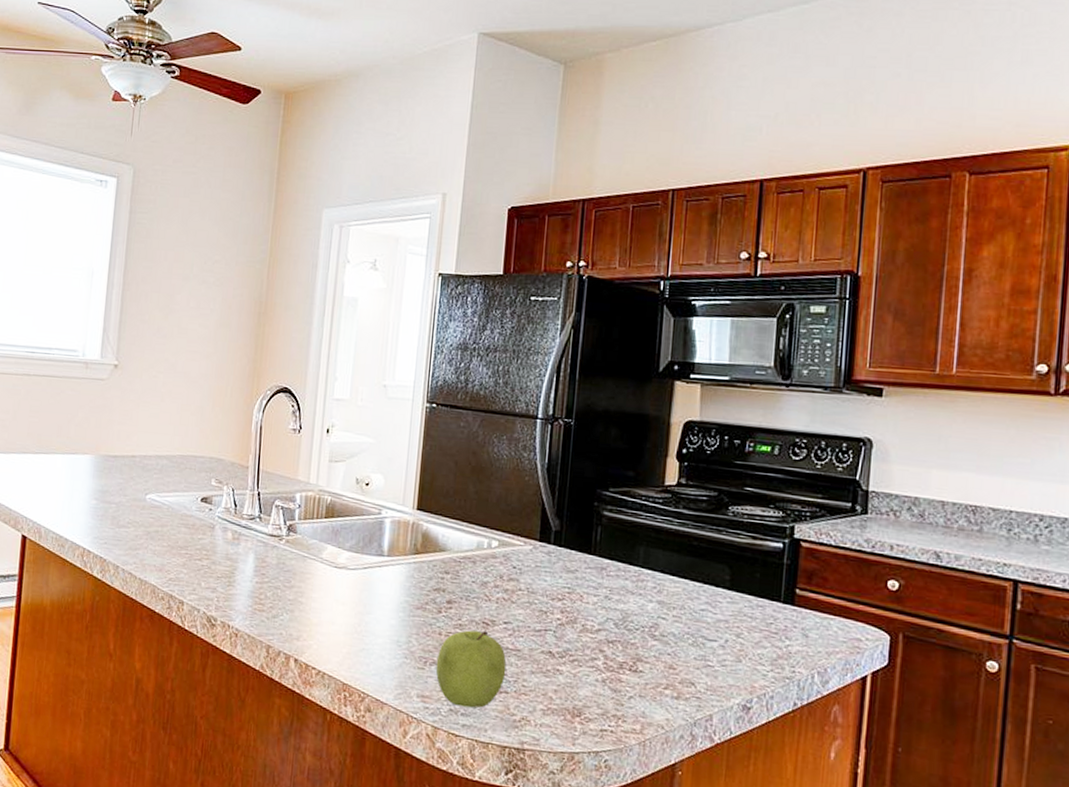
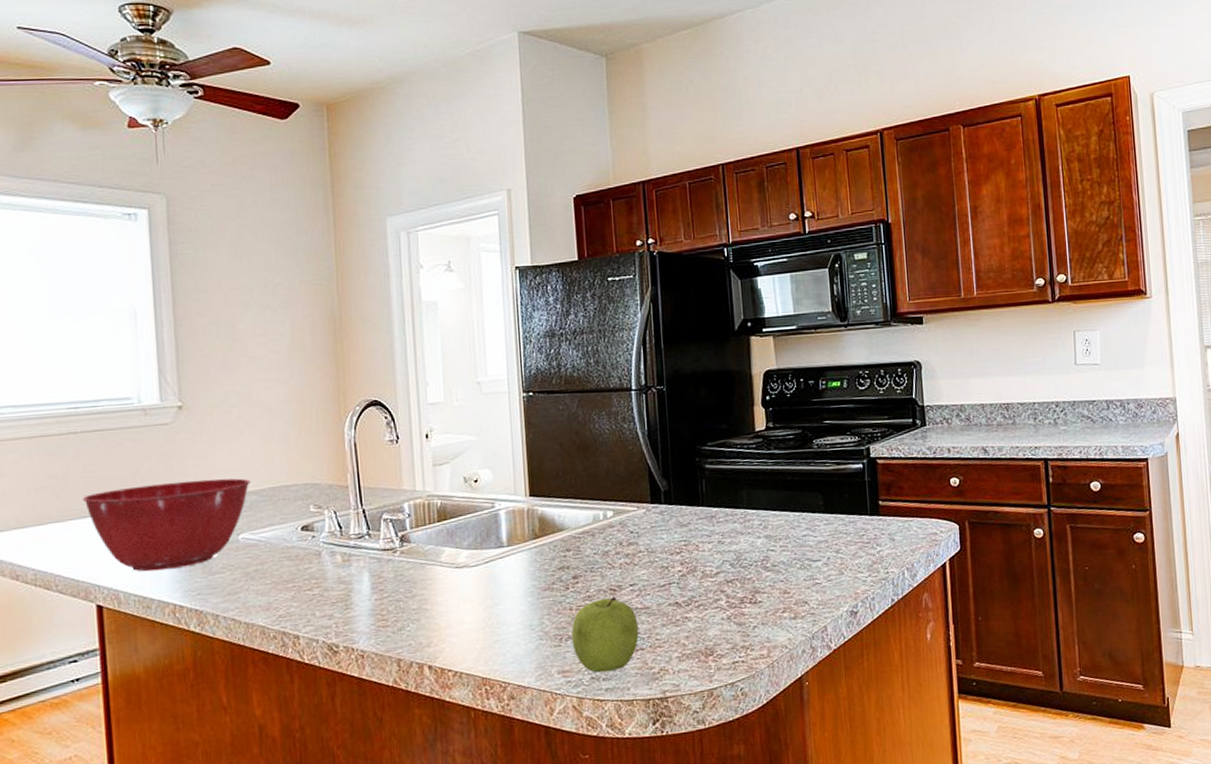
mixing bowl: none [26,432,164,516] -> present [83,478,251,572]

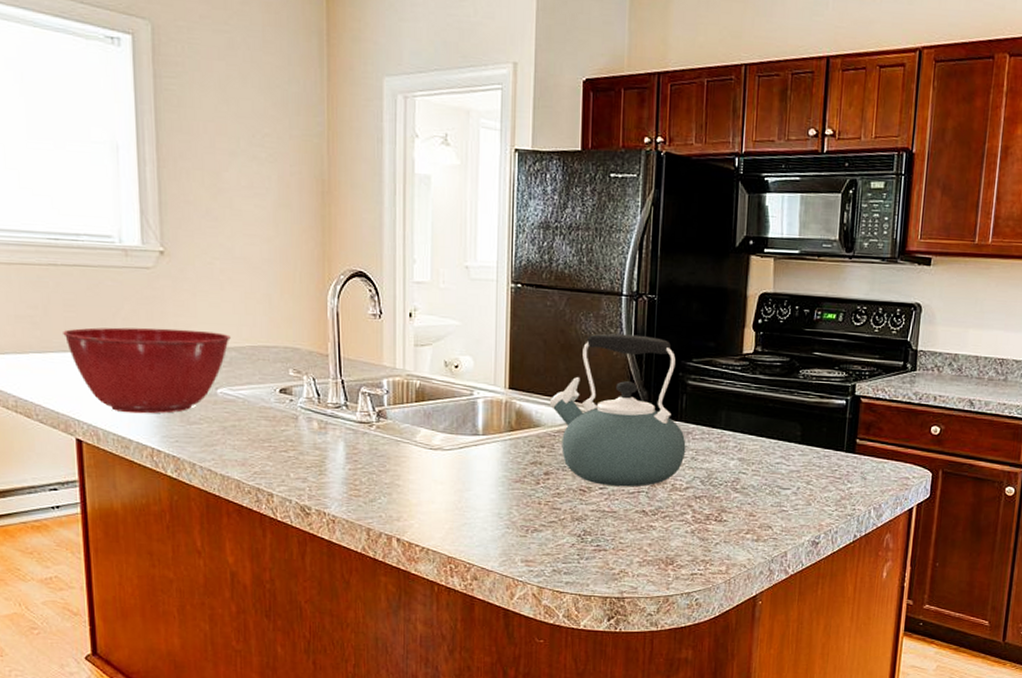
kettle: none [571,426,712,582] -> present [549,333,686,487]
fruit: present [571,597,639,673] -> none [537,497,604,567]

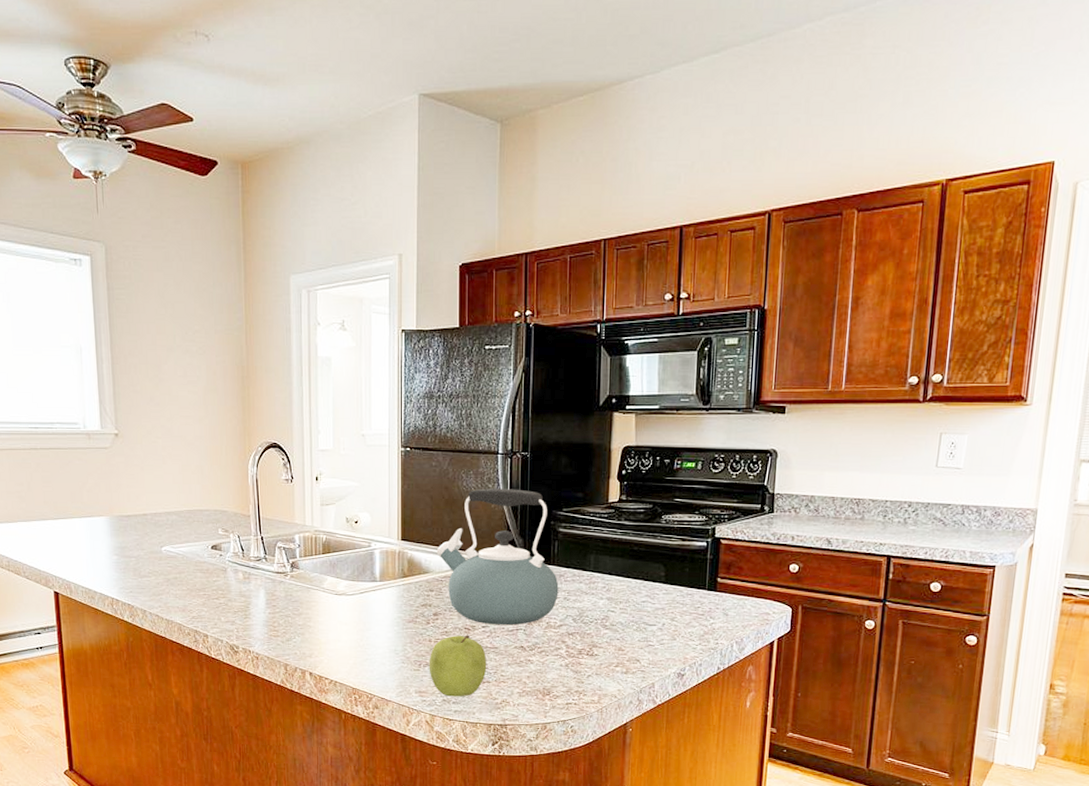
mixing bowl: present [63,327,231,414] -> none [43,497,172,570]
fruit: none [537,497,604,567] -> present [429,635,487,697]

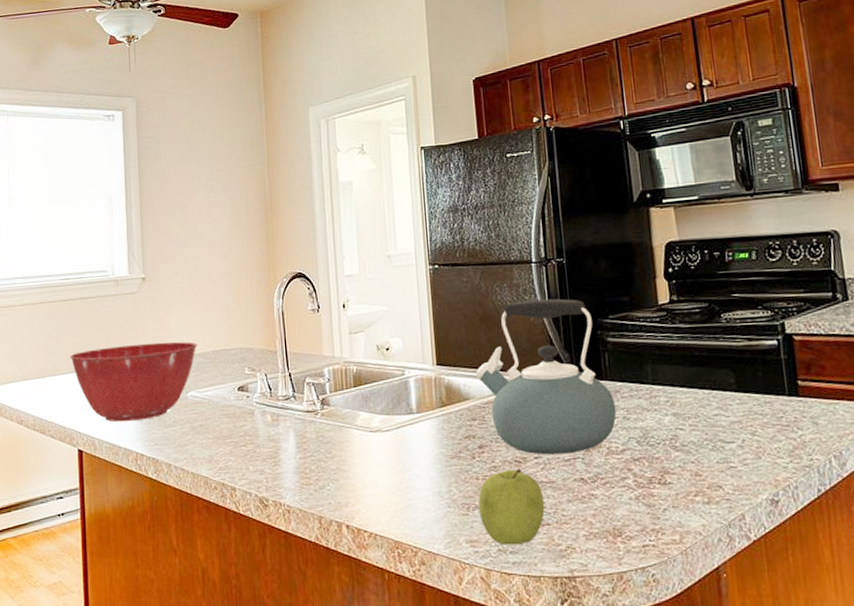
mixing bowl: none [43,497,172,570] -> present [70,341,197,422]

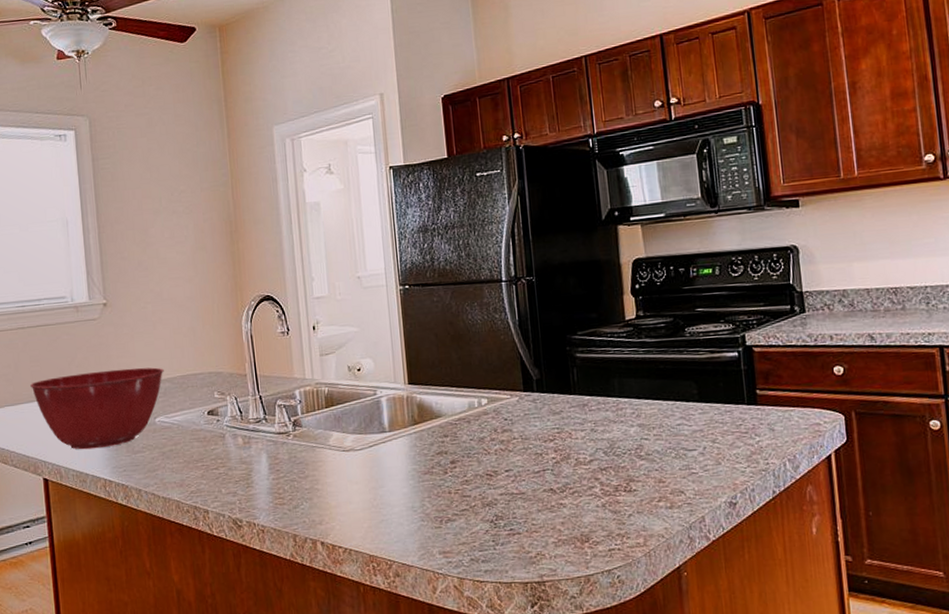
kettle: present [475,298,617,455] -> none [447,316,585,468]
fruit: present [478,469,545,545] -> none [450,482,516,555]

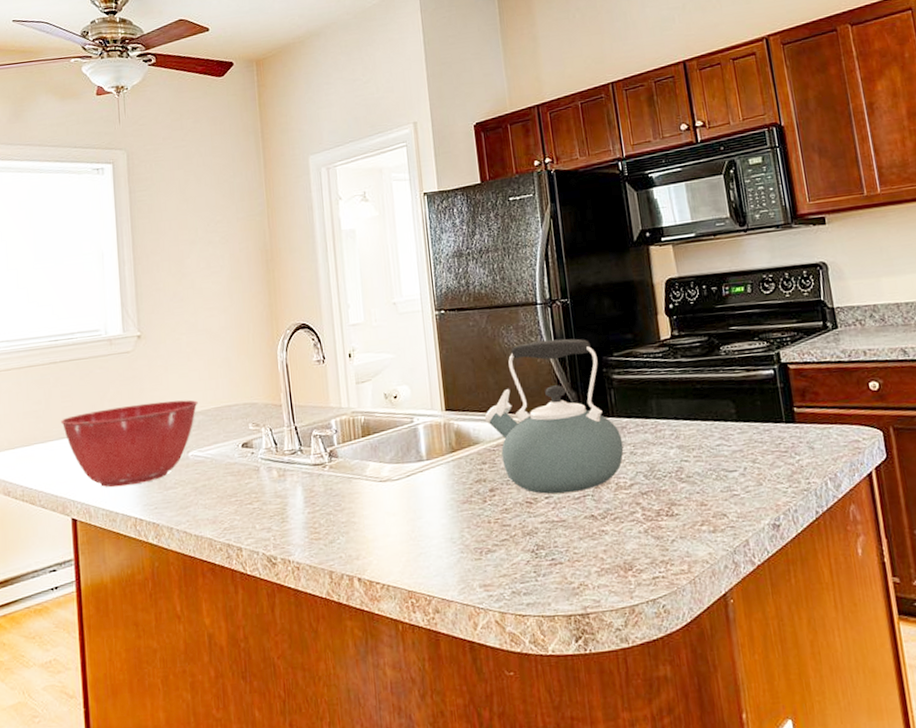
kettle: none [447,316,585,468] -> present [484,338,624,494]

